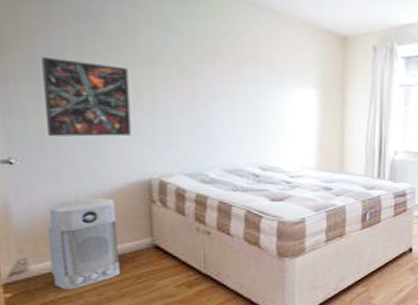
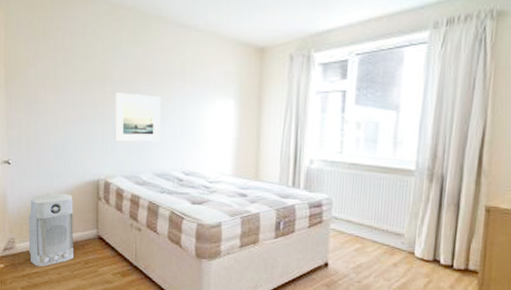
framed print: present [42,57,131,137] -> none [32,82,87,144]
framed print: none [168,76,230,135] -> present [114,92,161,142]

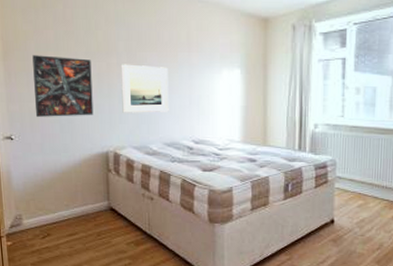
air purifier: present [28,193,73,267] -> none [36,167,85,242]
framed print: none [32,82,87,144] -> present [32,55,94,117]

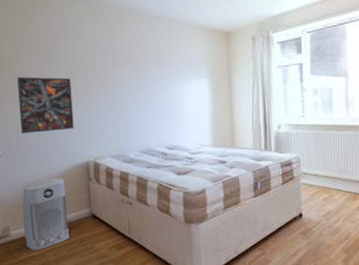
air purifier: none [36,167,85,242] -> present [22,178,69,251]
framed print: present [120,64,169,113] -> none [98,80,143,125]

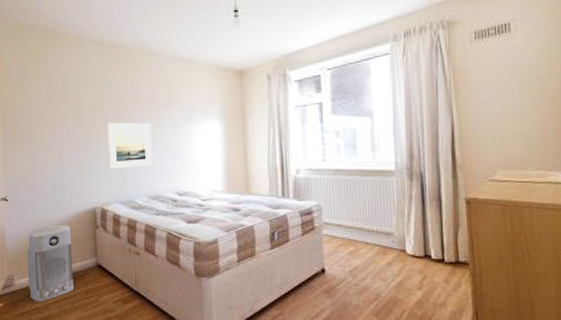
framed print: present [17,77,74,133] -> none [27,119,82,178]
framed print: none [98,80,143,125] -> present [107,122,153,169]

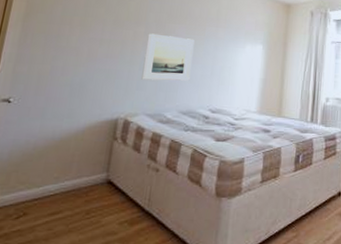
air purifier: present [27,225,73,302] -> none [12,133,84,223]

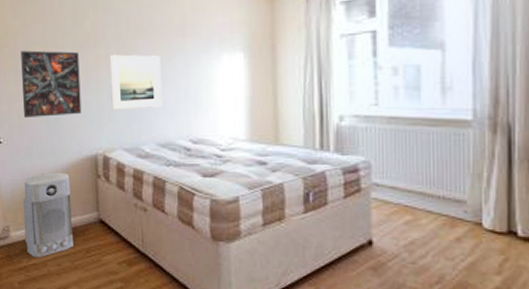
air purifier: none [12,133,84,223] -> present [23,172,73,258]
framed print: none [44,19,118,81] -> present [21,50,82,117]

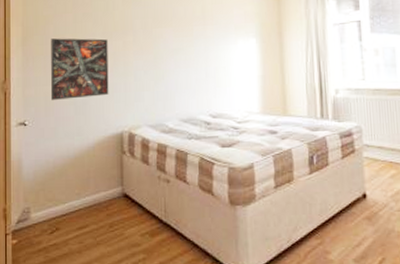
air purifier: present [23,172,73,258] -> none [45,151,96,238]
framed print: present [109,54,162,110] -> none [137,41,185,91]

